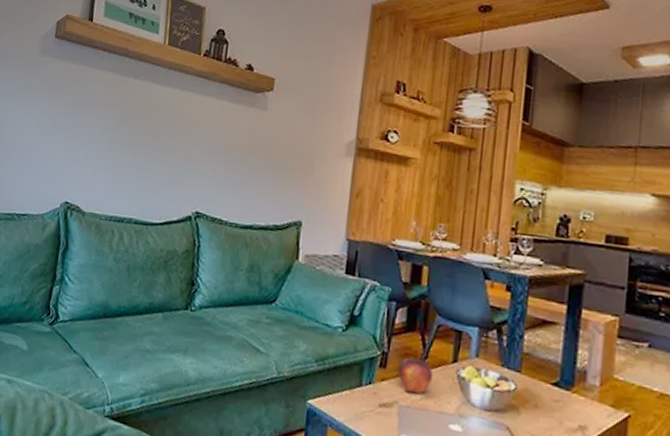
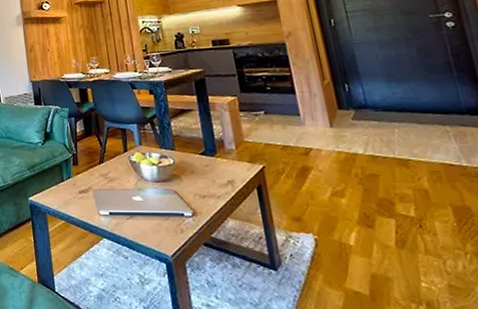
fruit: present [397,355,433,394] -> none [86,153,113,180]

